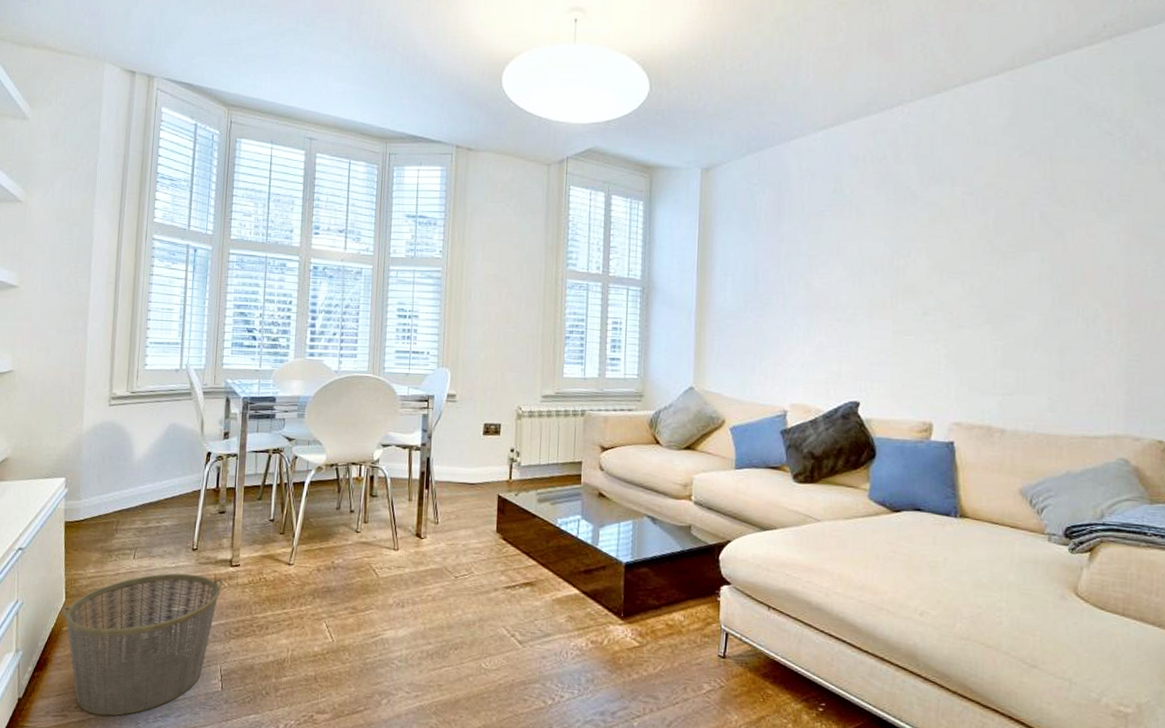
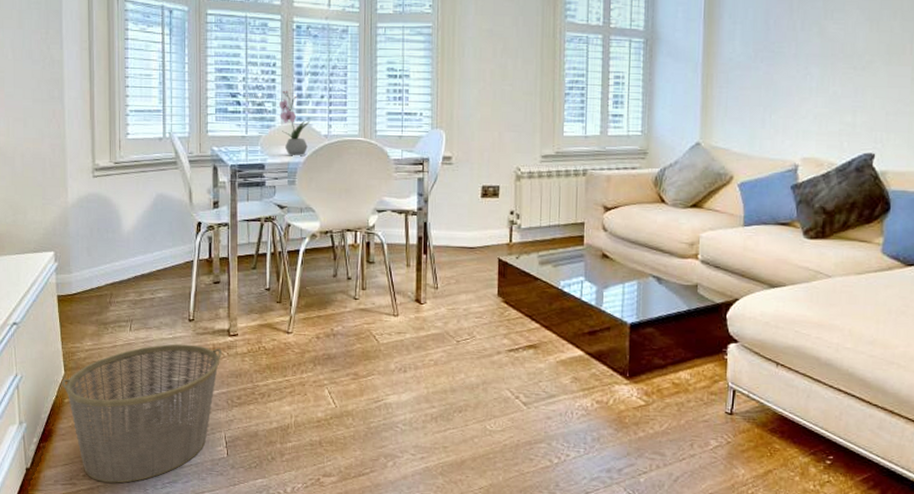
flower arrangement: none [292,327,322,391] -> present [278,90,310,156]

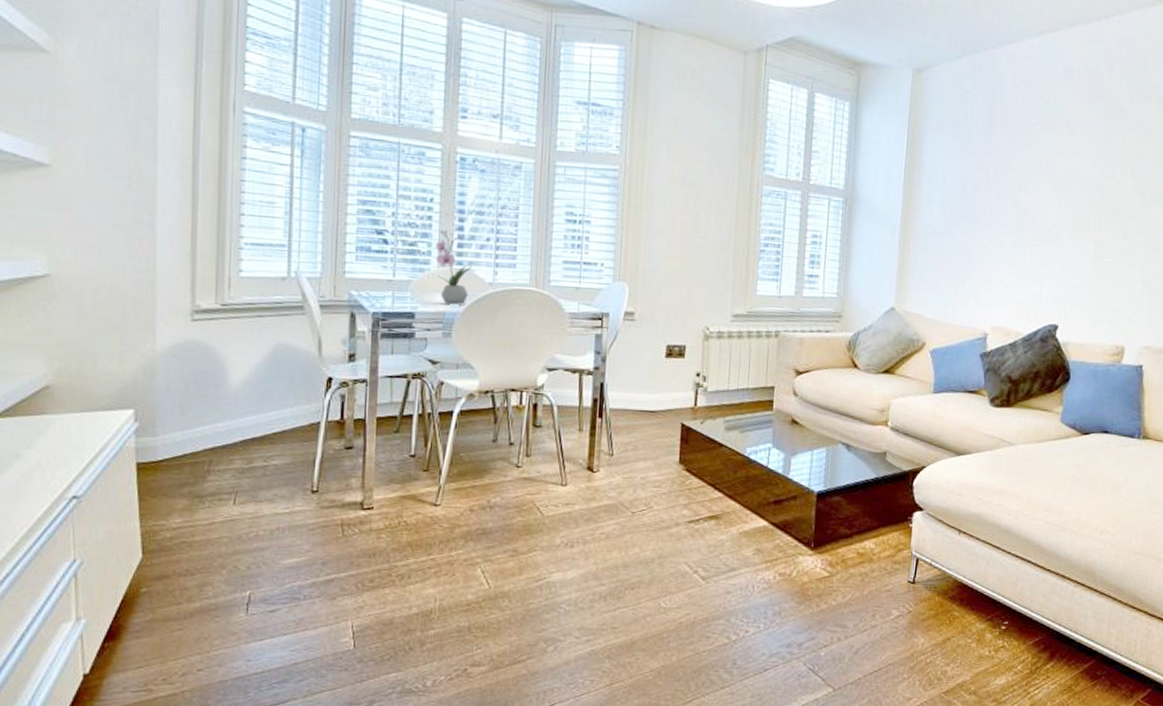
basket: present [61,344,221,484] -> none [137,519,352,687]

